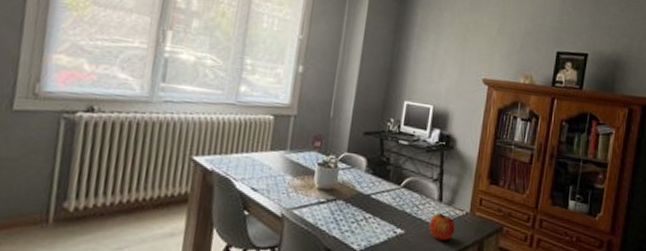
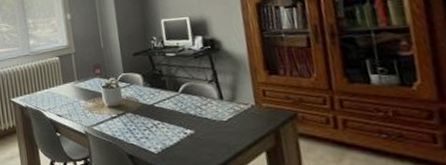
apple: present [429,212,456,241] -> none [216,109,245,135]

